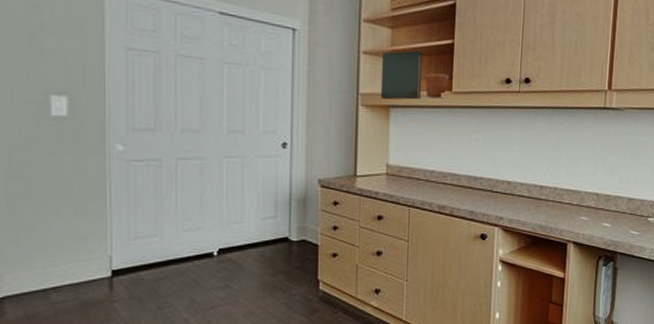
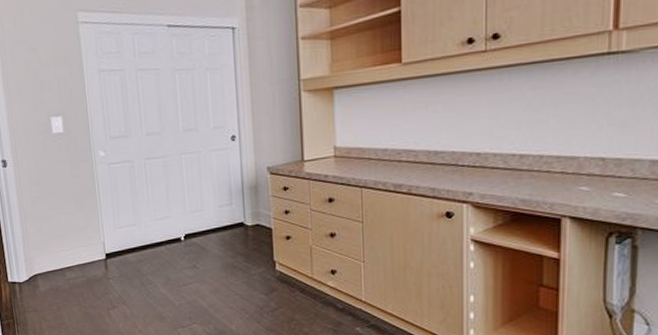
binder: present [380,50,423,100] -> none [321,25,367,82]
planter: present [424,72,449,99] -> none [368,45,397,74]

